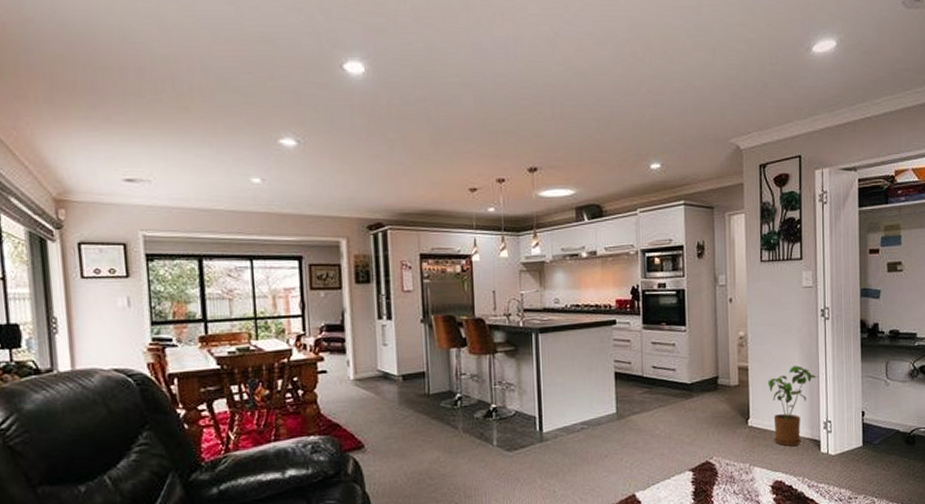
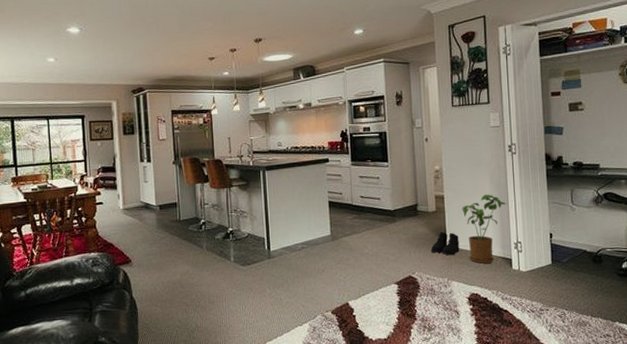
boots: none [731,409,764,437] -> present [430,231,460,255]

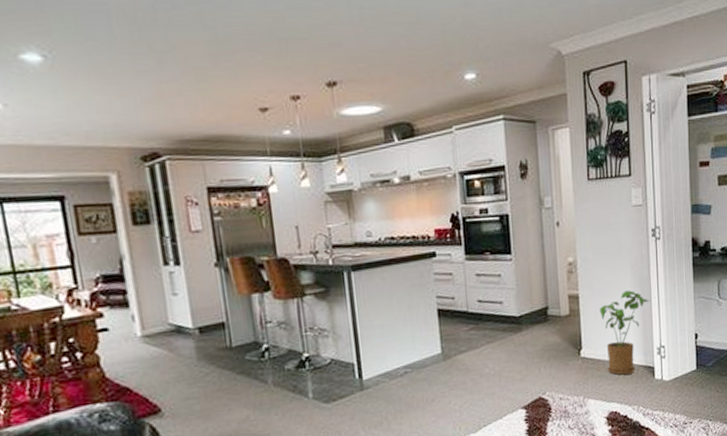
boots: present [430,231,460,255] -> none [563,339,597,368]

